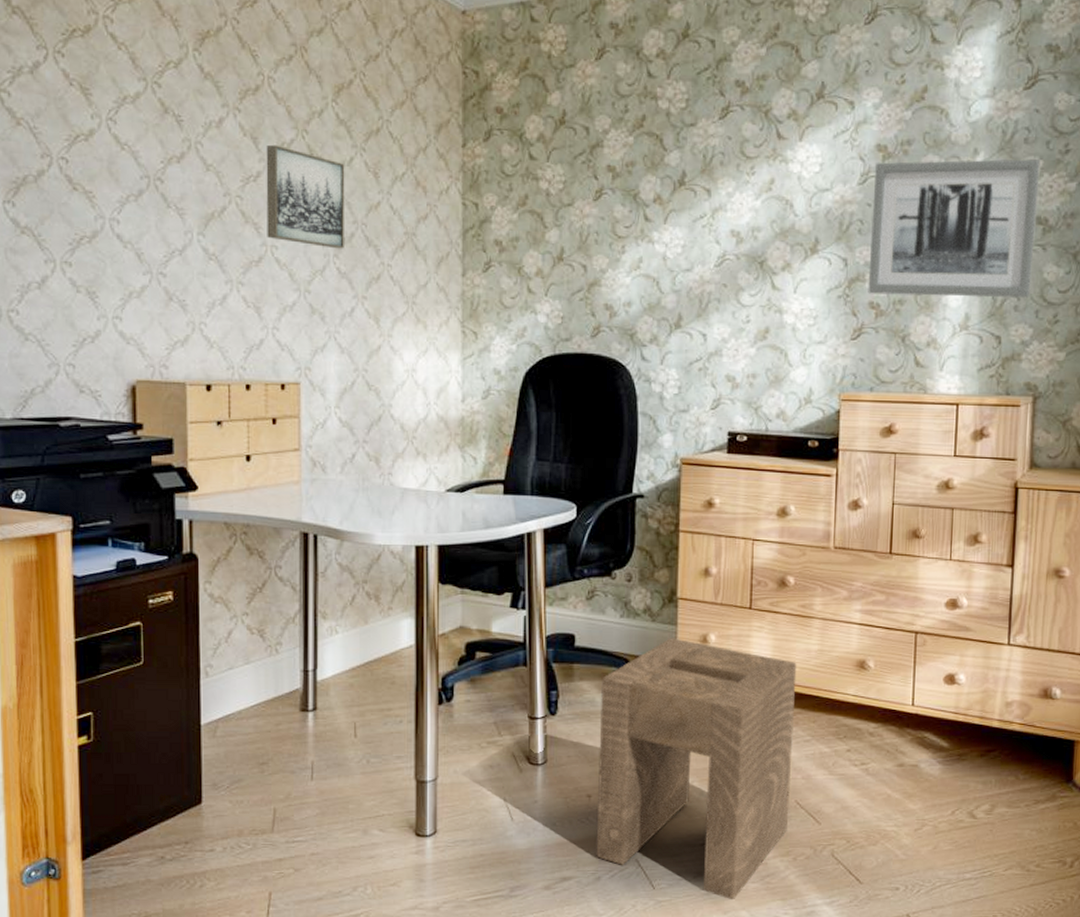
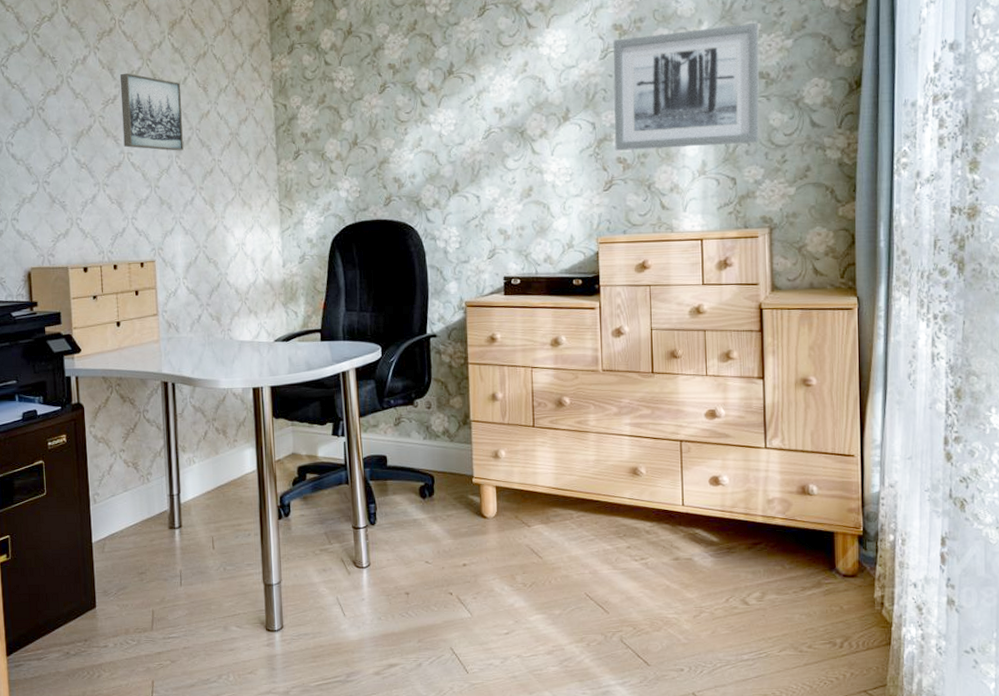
stool: present [596,638,797,899] -> none [411,455,580,681]

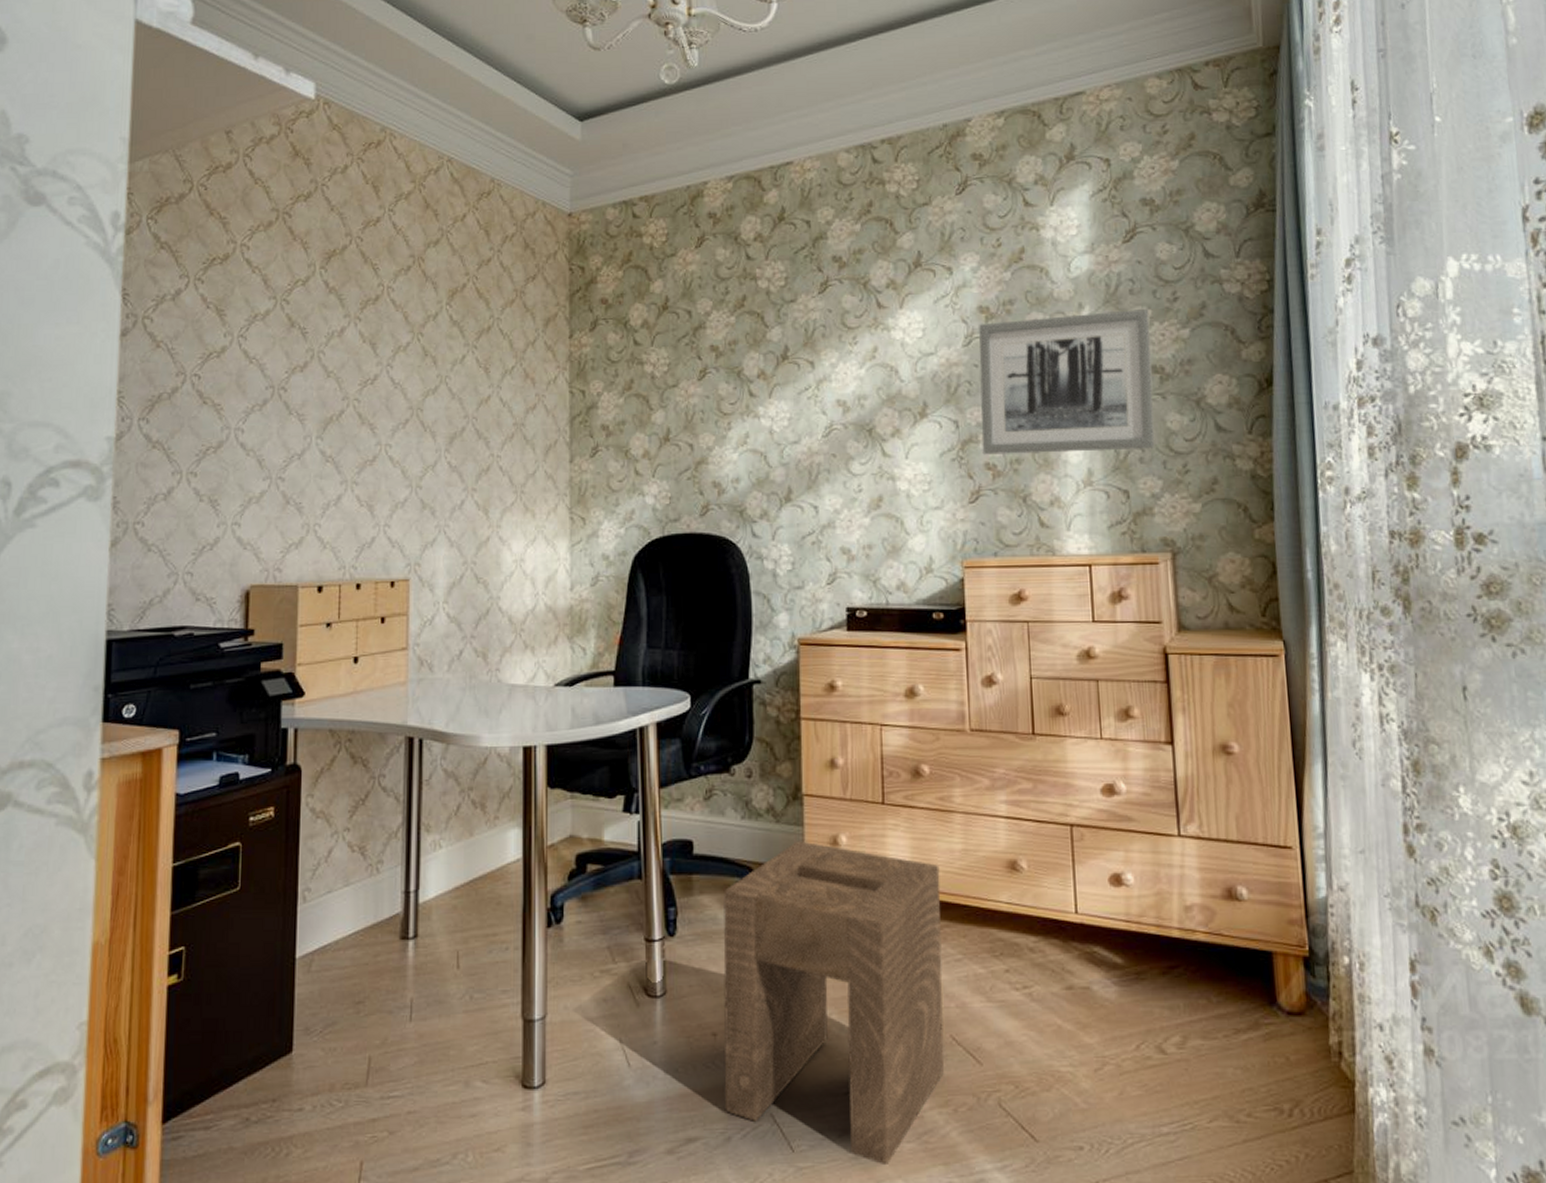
wall art: present [119,73,184,151] -> none [381,348,457,444]
stool: none [411,455,580,681] -> present [723,841,944,1164]

